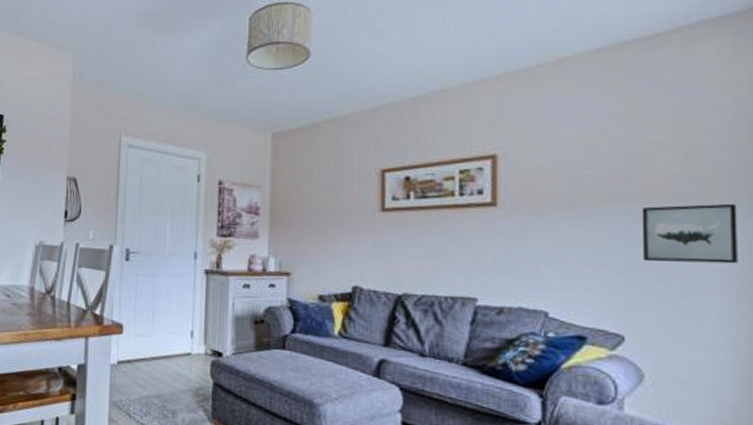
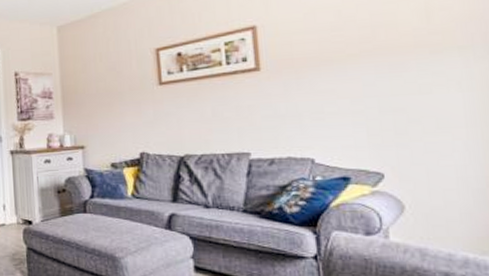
wall art: present [642,203,738,264] -> none [389,47,479,106]

